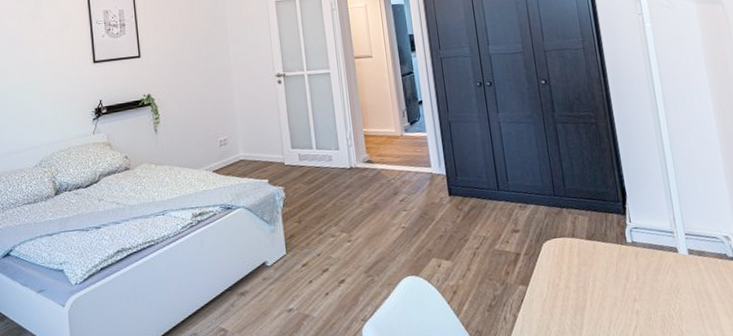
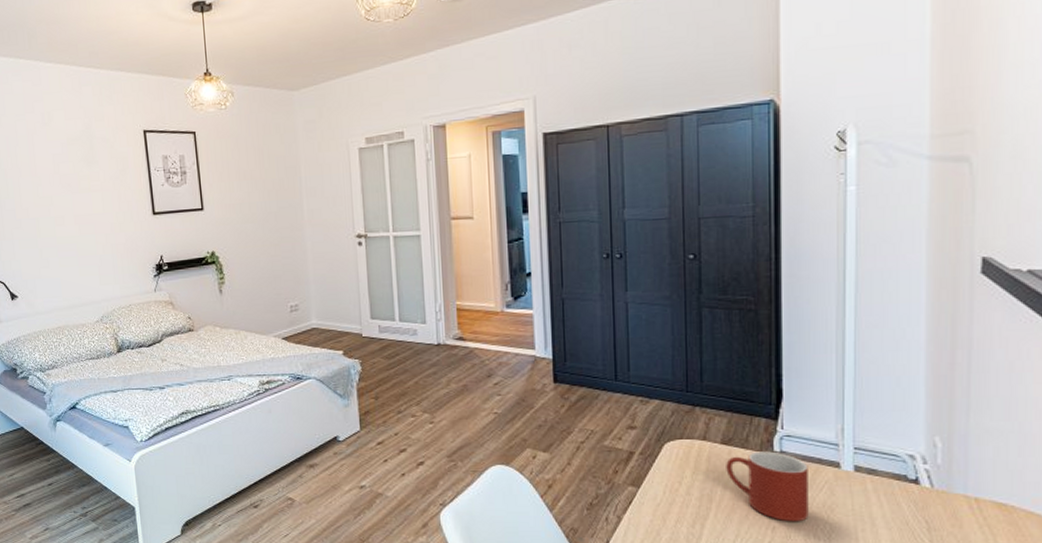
mug: none [592,242,662,305] -> present [726,451,809,522]

